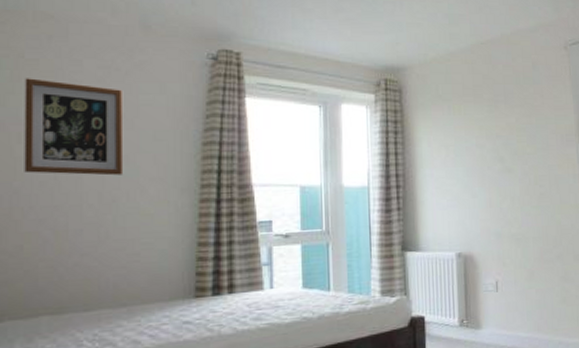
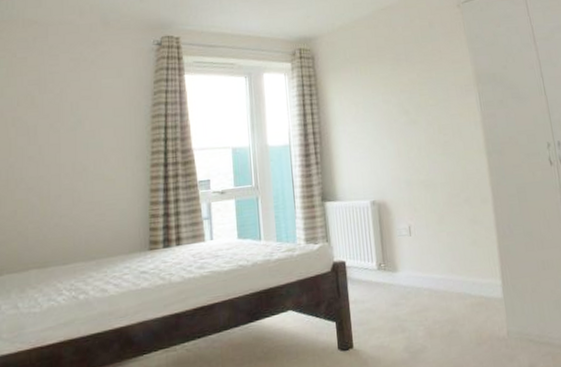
wall art: present [24,78,124,176] -> none [17,73,90,151]

